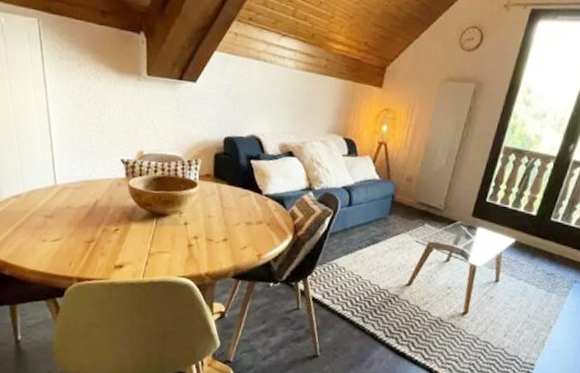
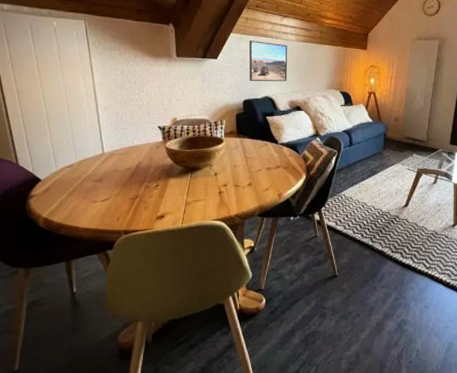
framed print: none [233,63,284,119] -> present [249,41,288,82]

